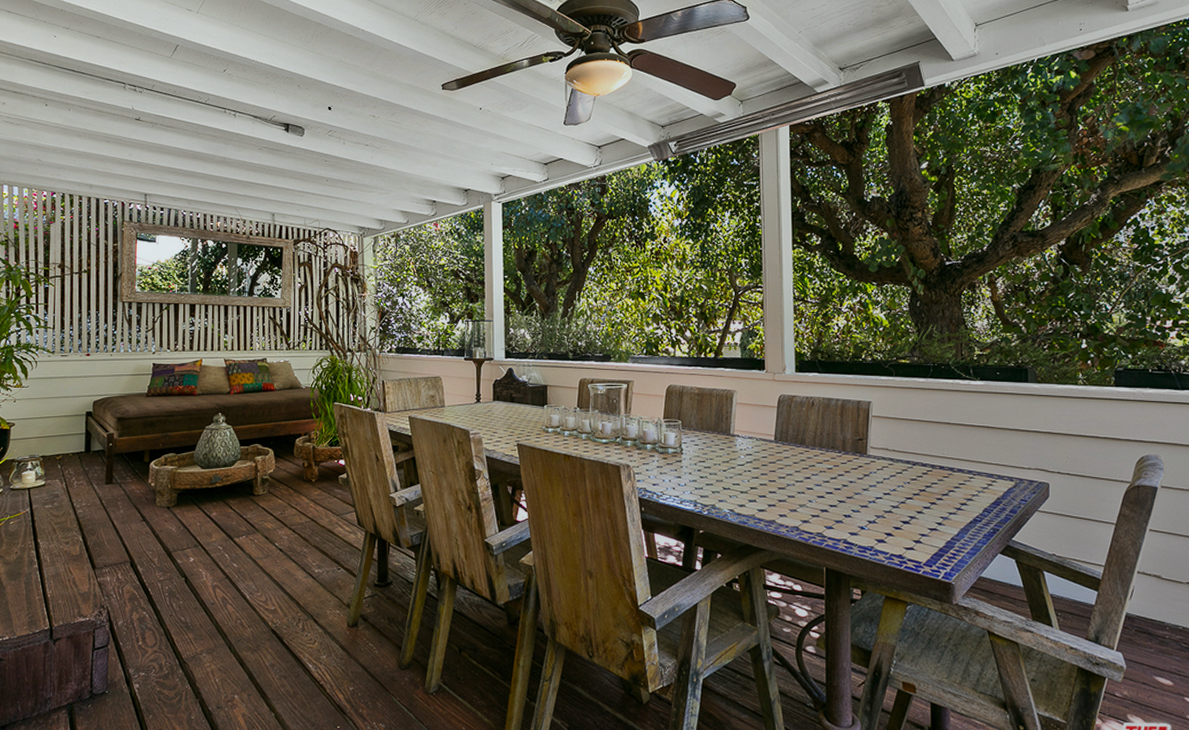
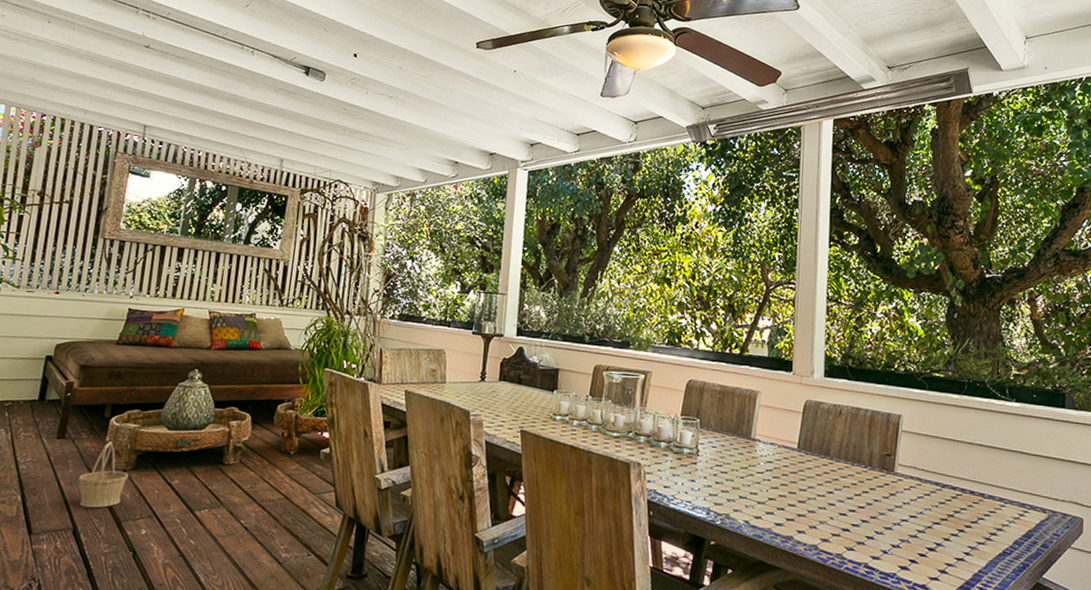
basket: none [129,484,172,542] -> present [78,442,129,508]

